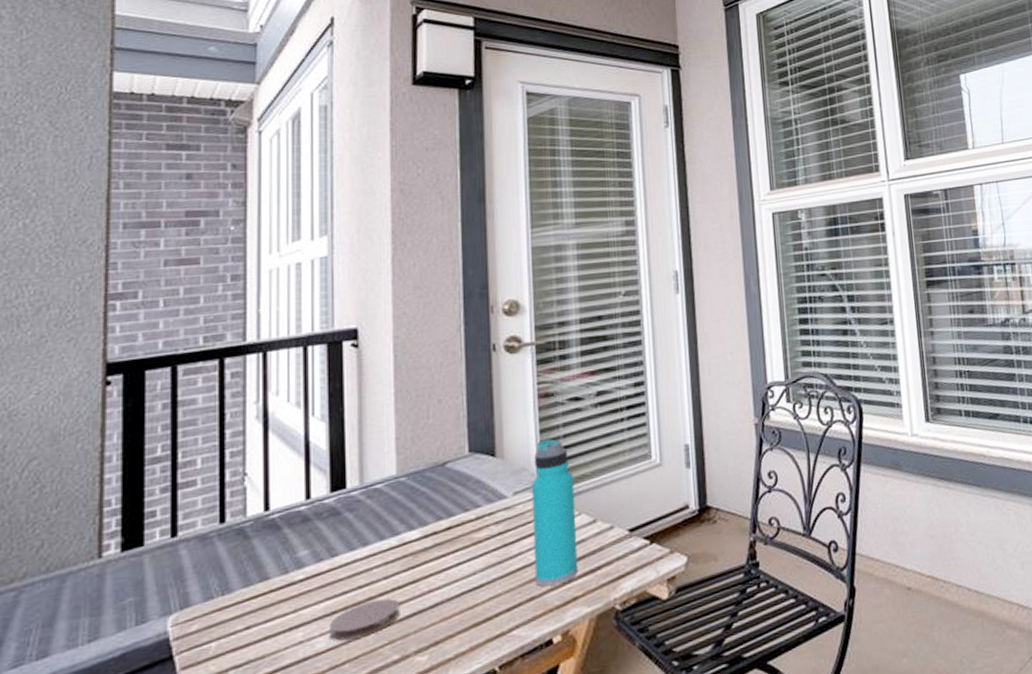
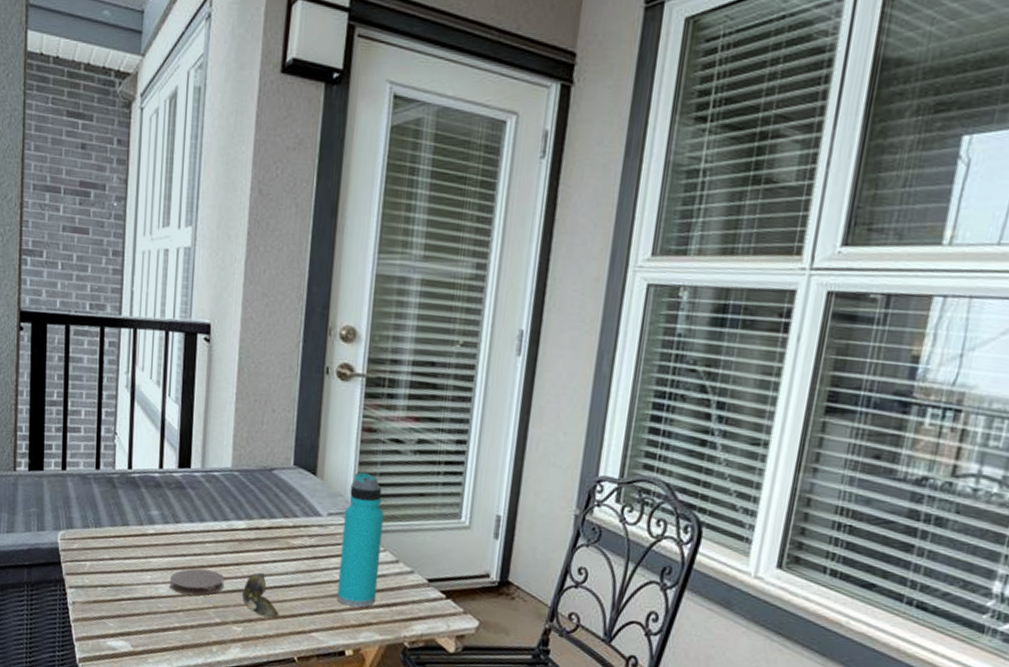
flower: none [423,581,471,634] -> present [241,572,279,618]

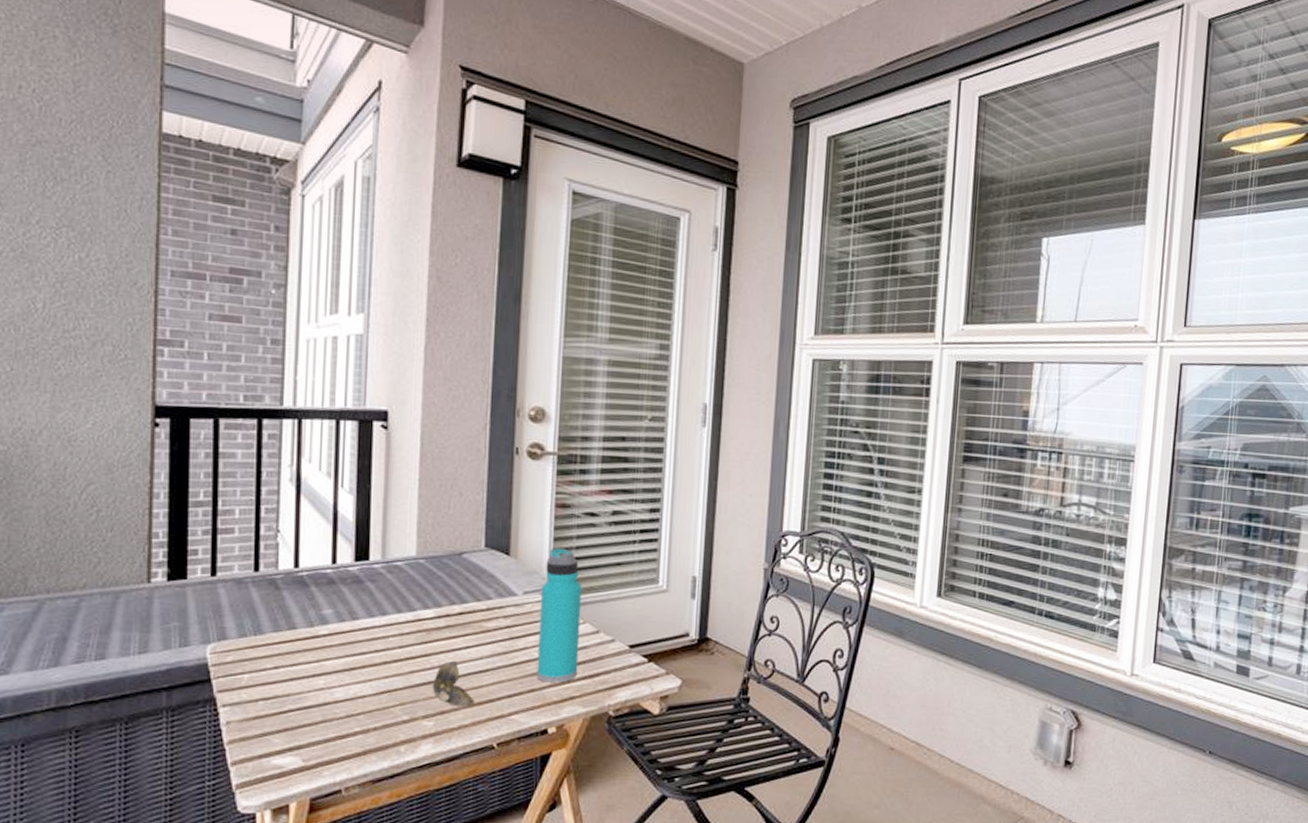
coaster: present [170,568,225,596] -> none [348,665,412,695]

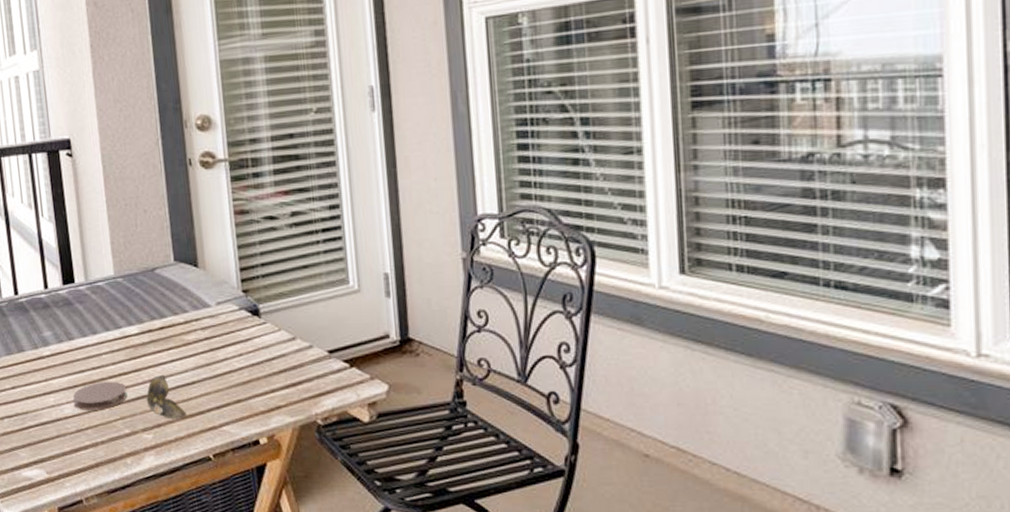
coaster: none [348,665,412,695] -> present [73,381,127,410]
water bottle: present [536,548,582,683] -> none [232,255,281,392]

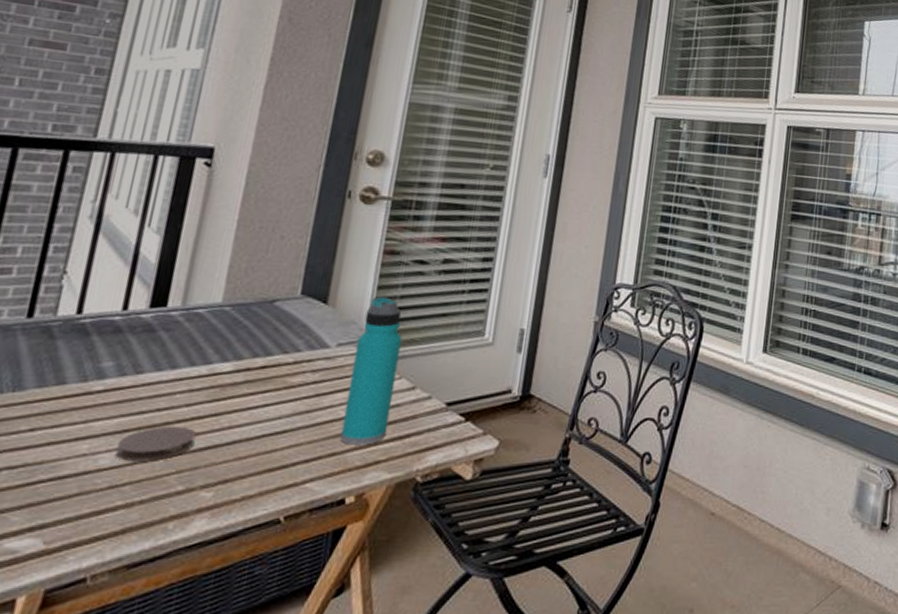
flower: present [146,374,187,420] -> none [217,420,266,475]
water bottle: none [232,255,281,392] -> present [340,296,403,445]

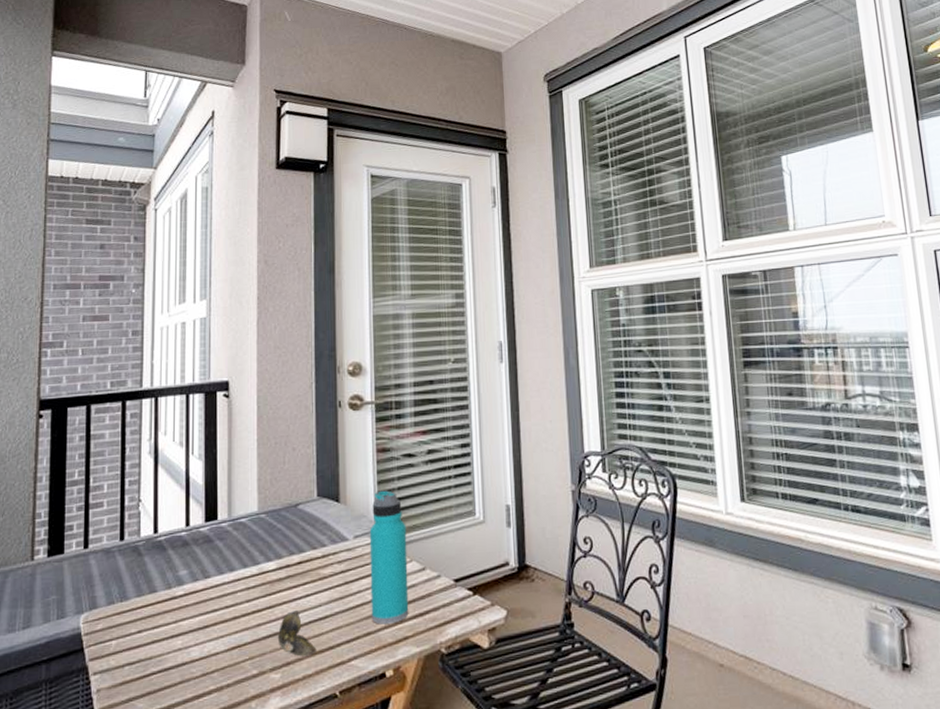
coaster: present [116,426,197,461] -> none [202,619,259,652]
flower: none [217,420,266,475] -> present [277,609,317,657]

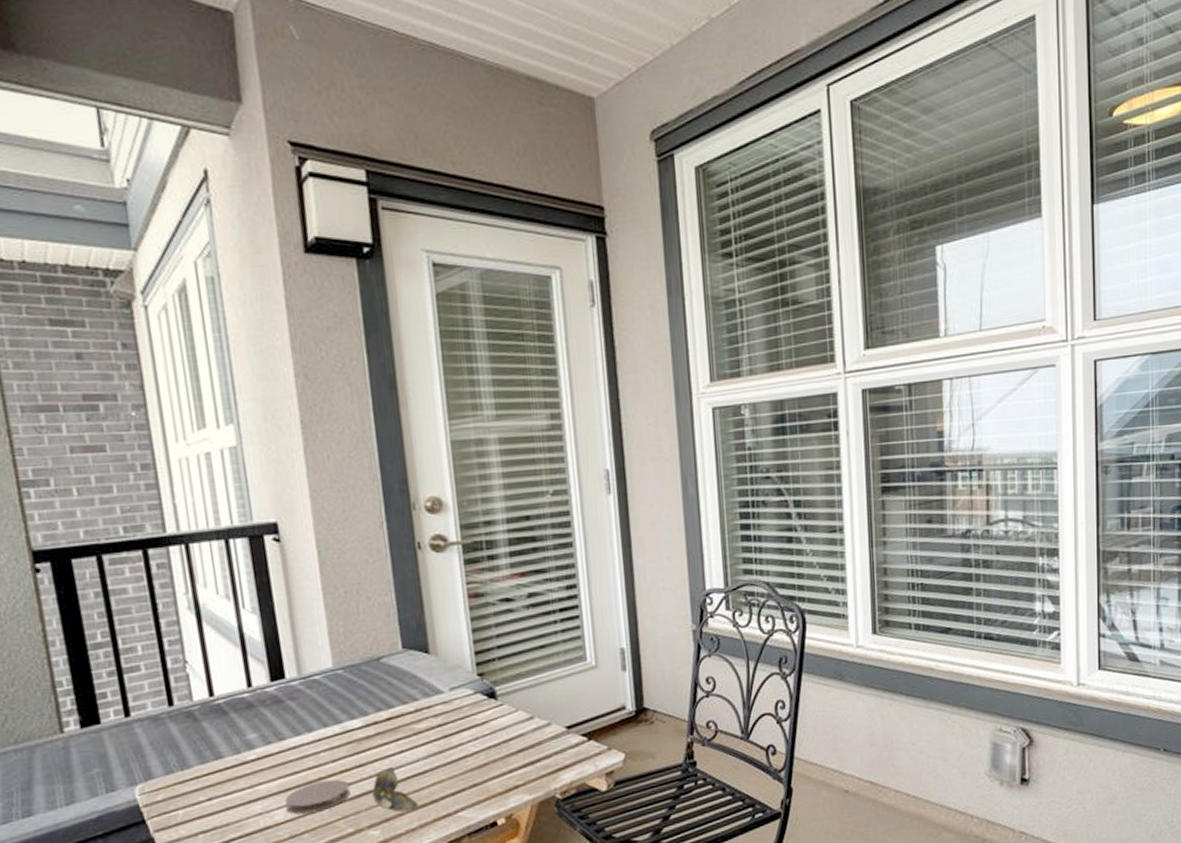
coaster: none [202,619,259,652] -> present [285,779,350,814]
water bottle: present [369,490,409,624] -> none [466,638,519,775]

